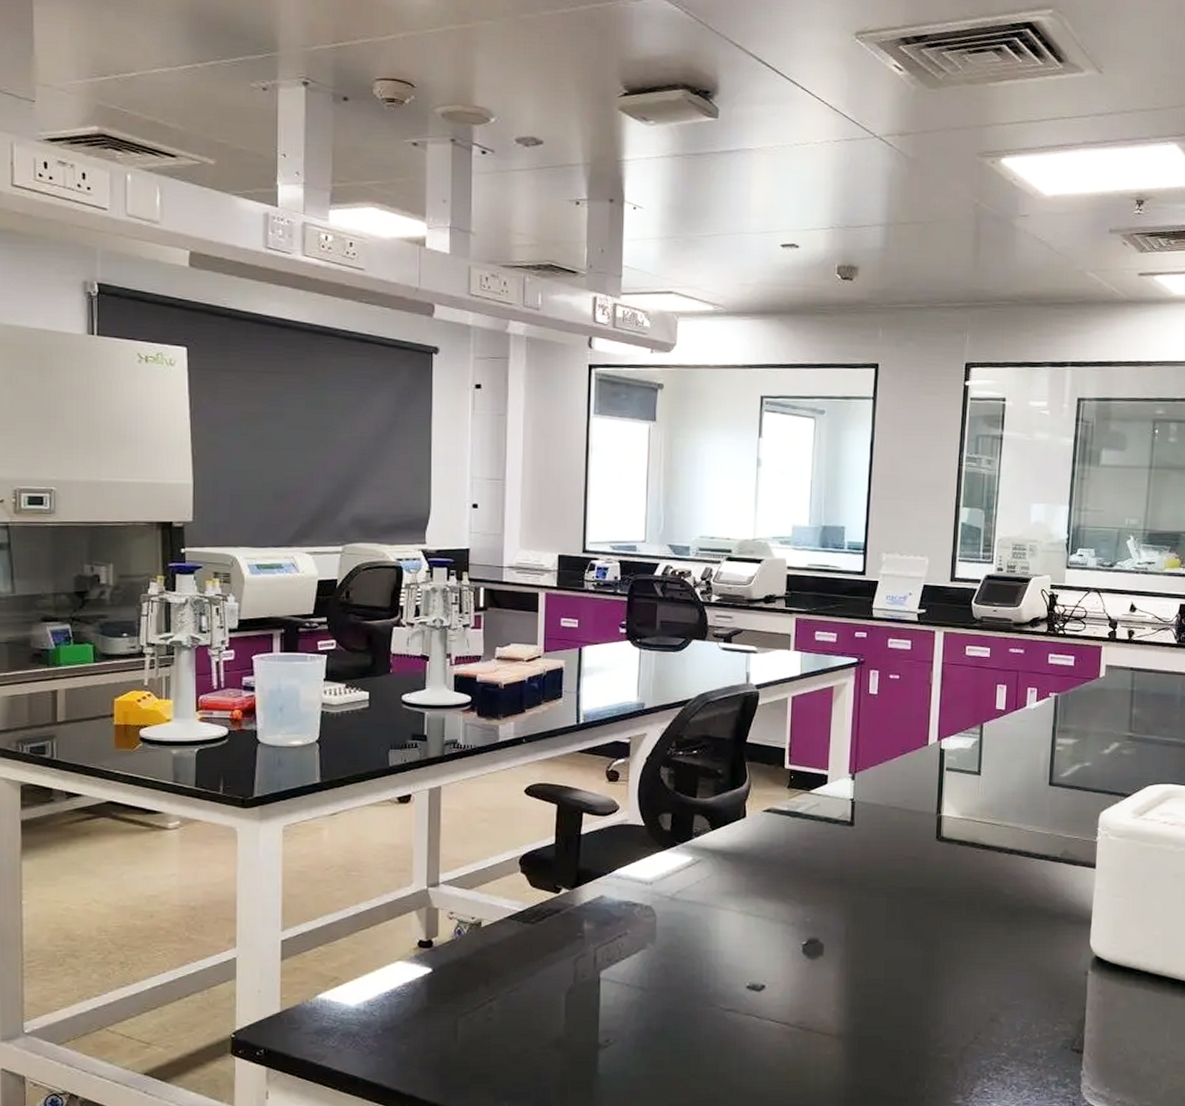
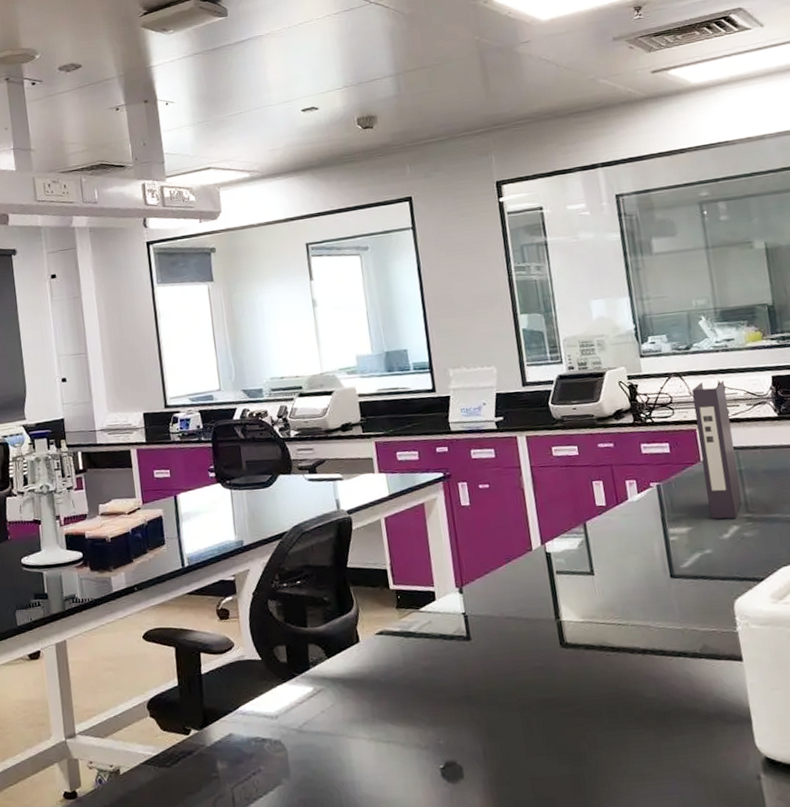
binder: none [1096,601,1136,735] -> present [692,381,743,519]

